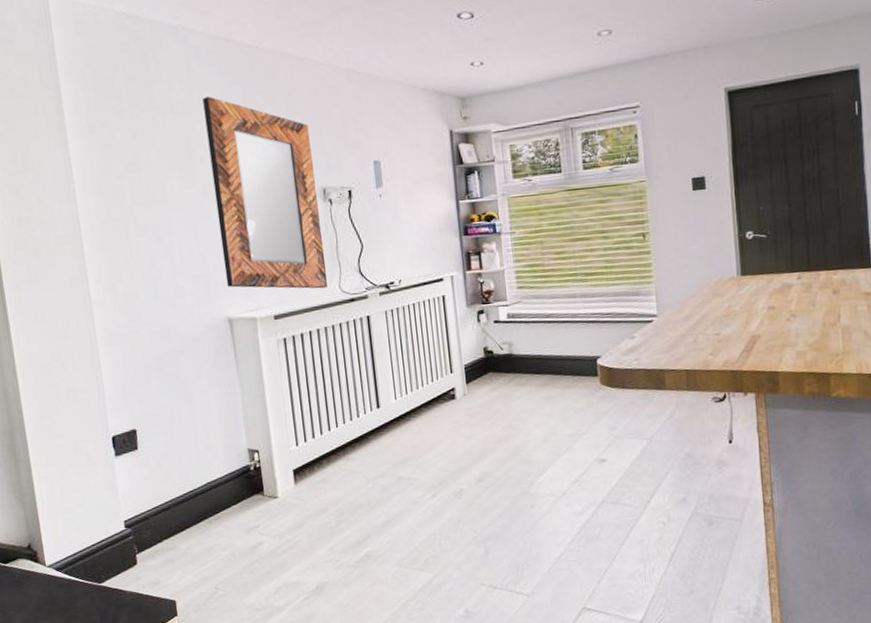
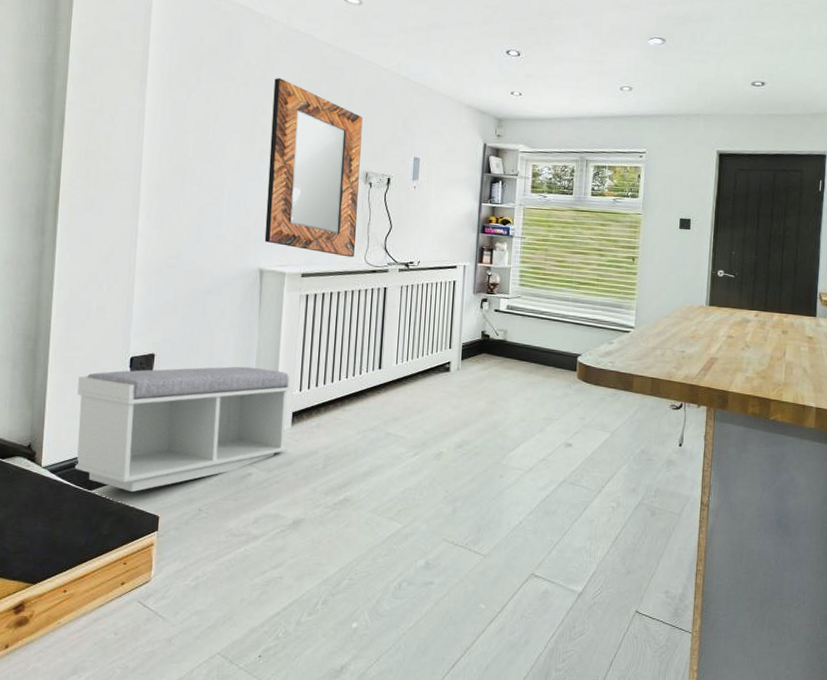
bench: none [63,427,295,579] -> present [74,366,291,492]

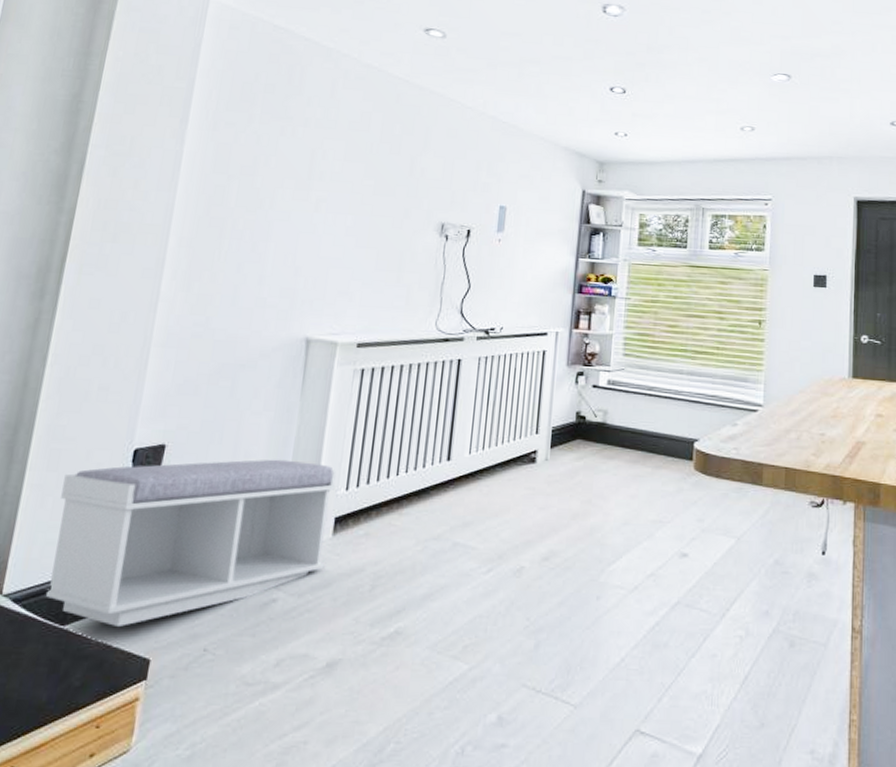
home mirror: present [264,78,363,258] -> none [314,117,441,323]

